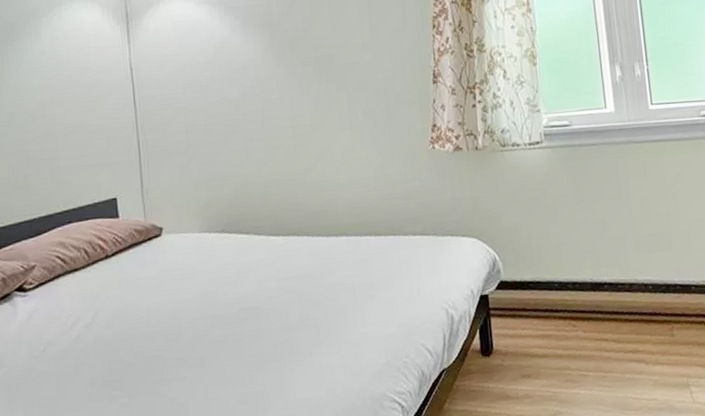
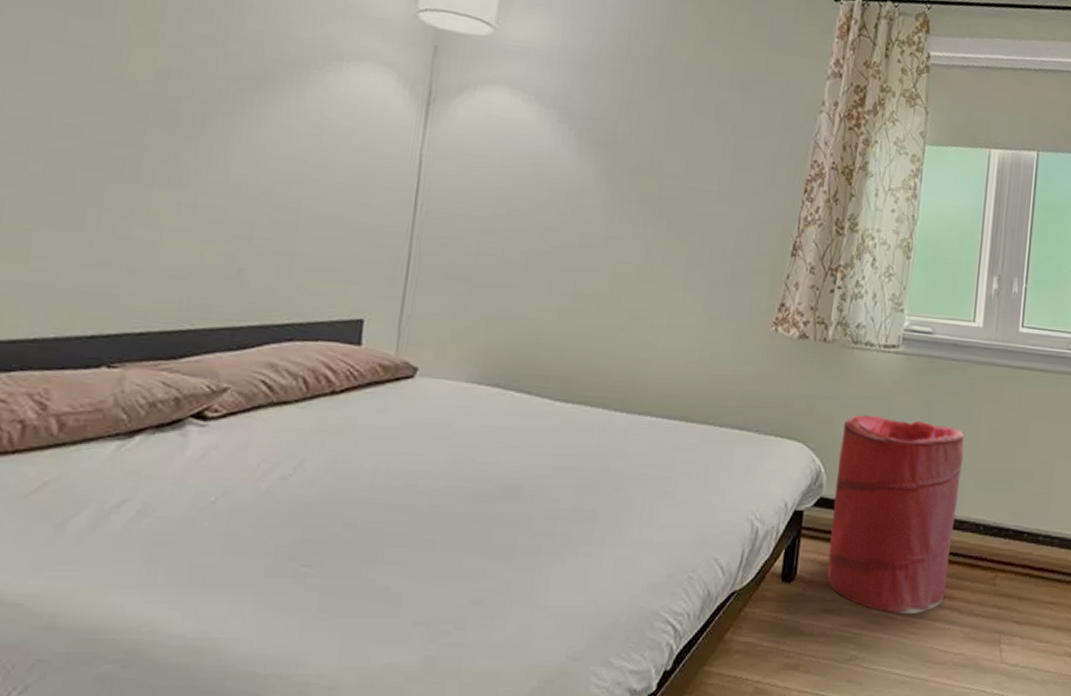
laundry hamper: none [508,202,629,371] -> present [827,414,964,615]

